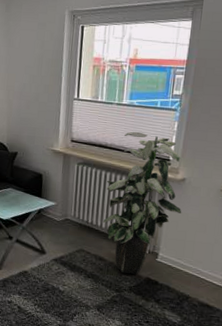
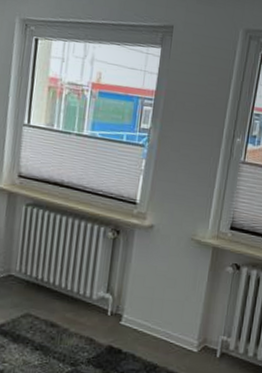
indoor plant: present [103,131,182,274] -> none [56,167,150,343]

